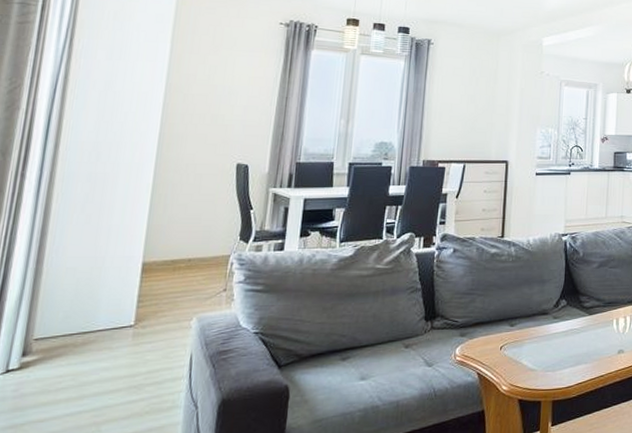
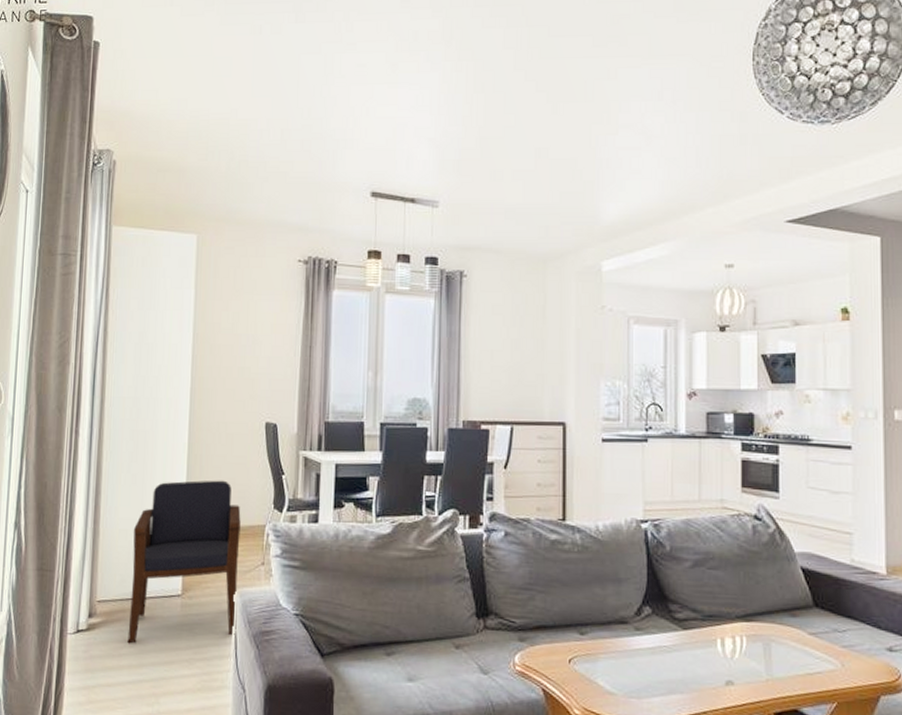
armchair: none [67,217,205,378] -> present [127,480,241,644]

